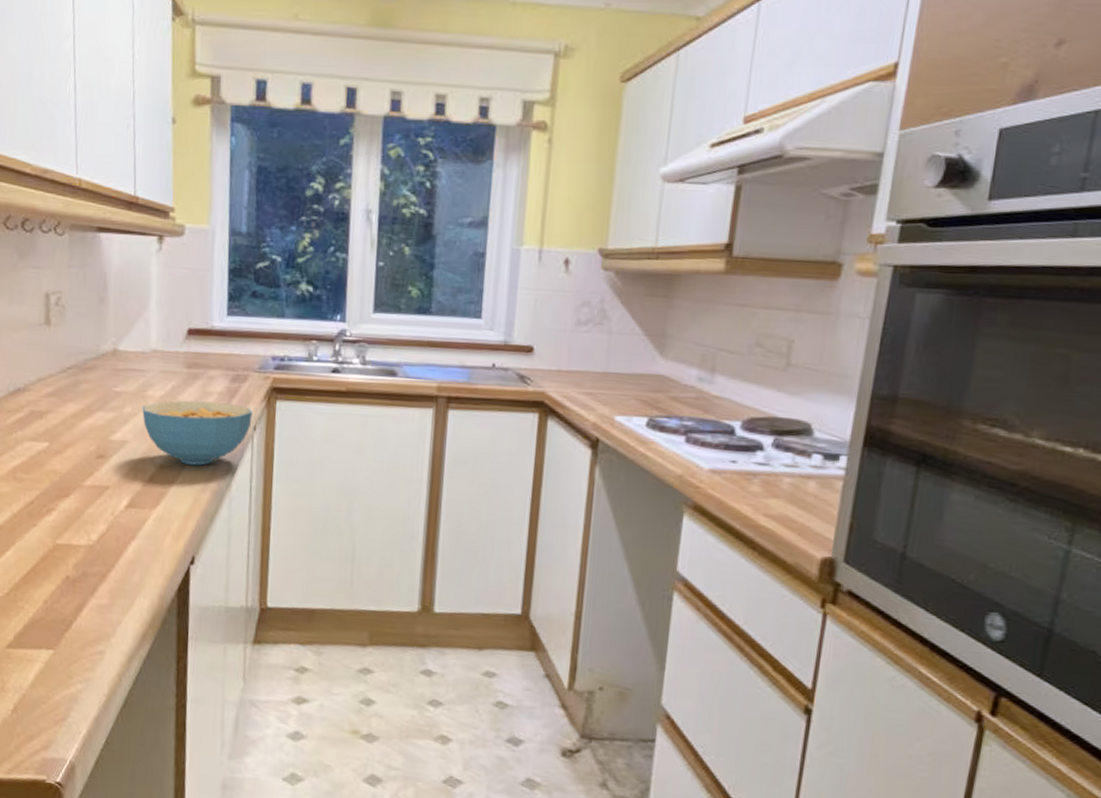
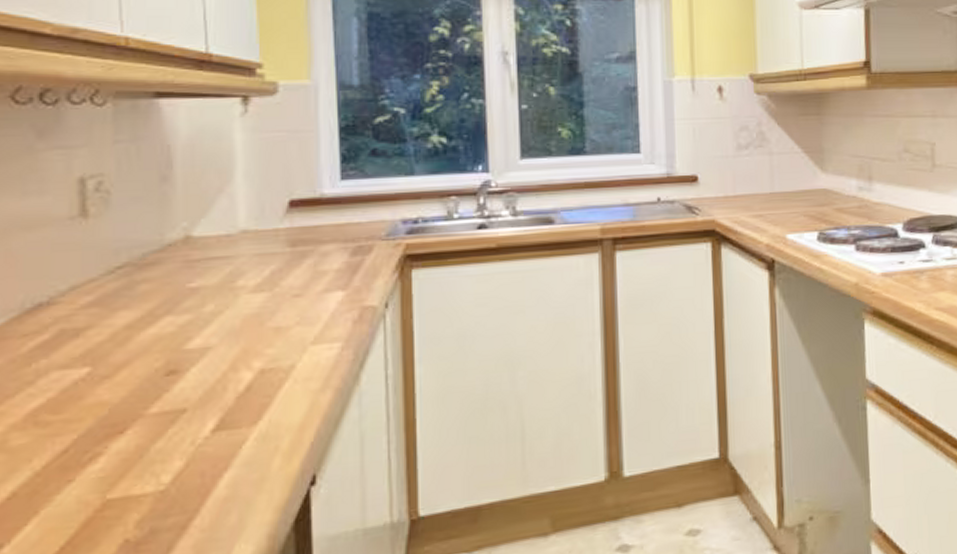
cereal bowl: present [142,400,253,466] -> none [231,280,382,363]

